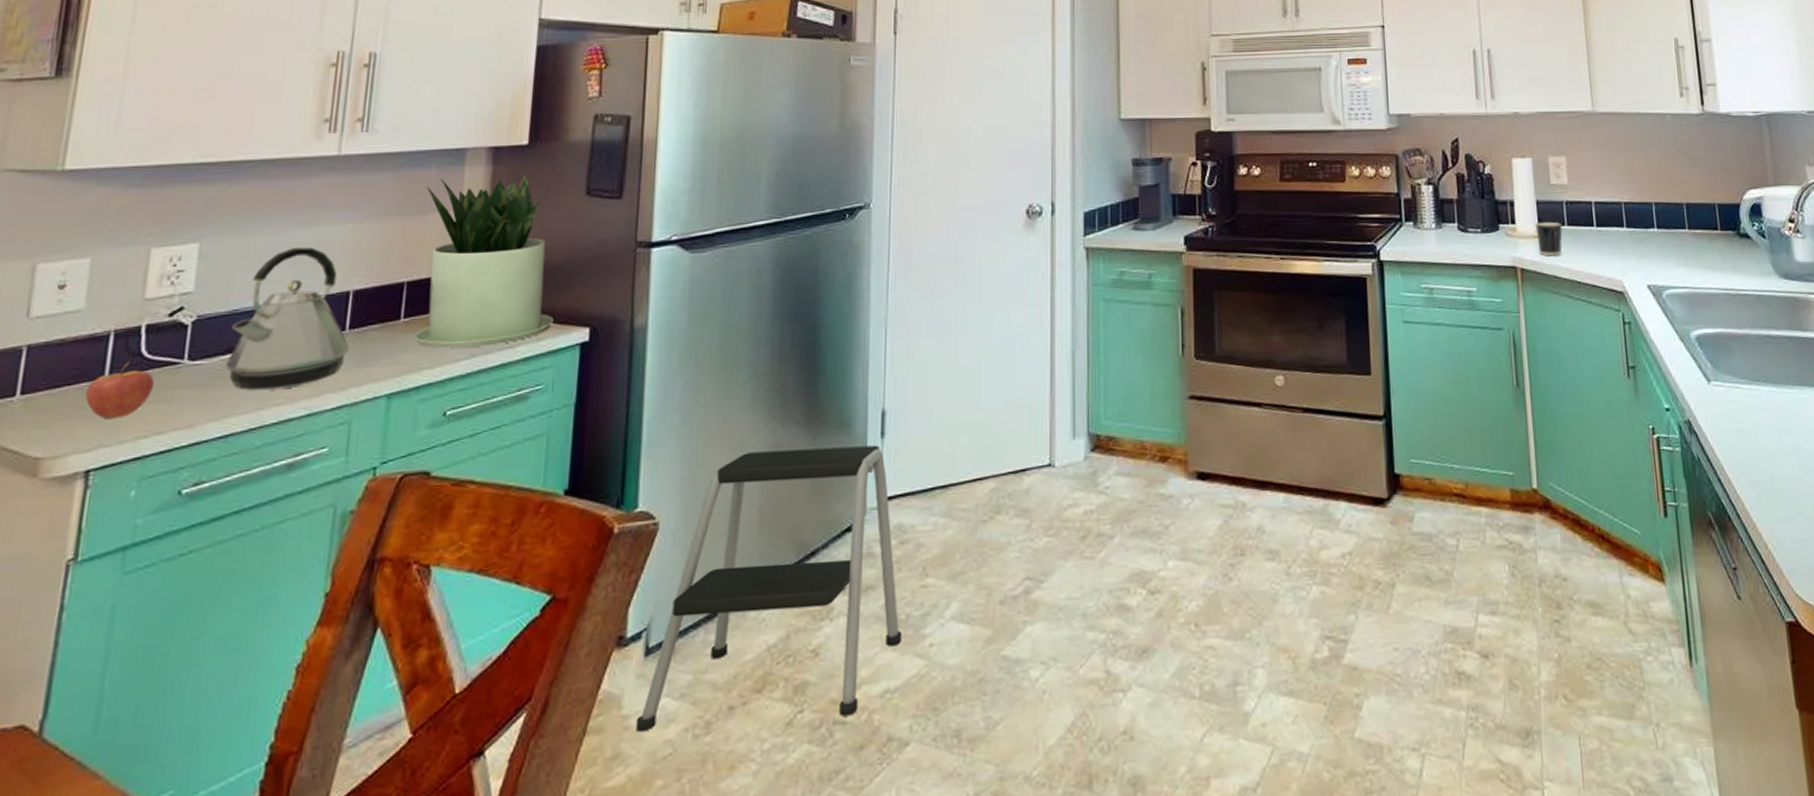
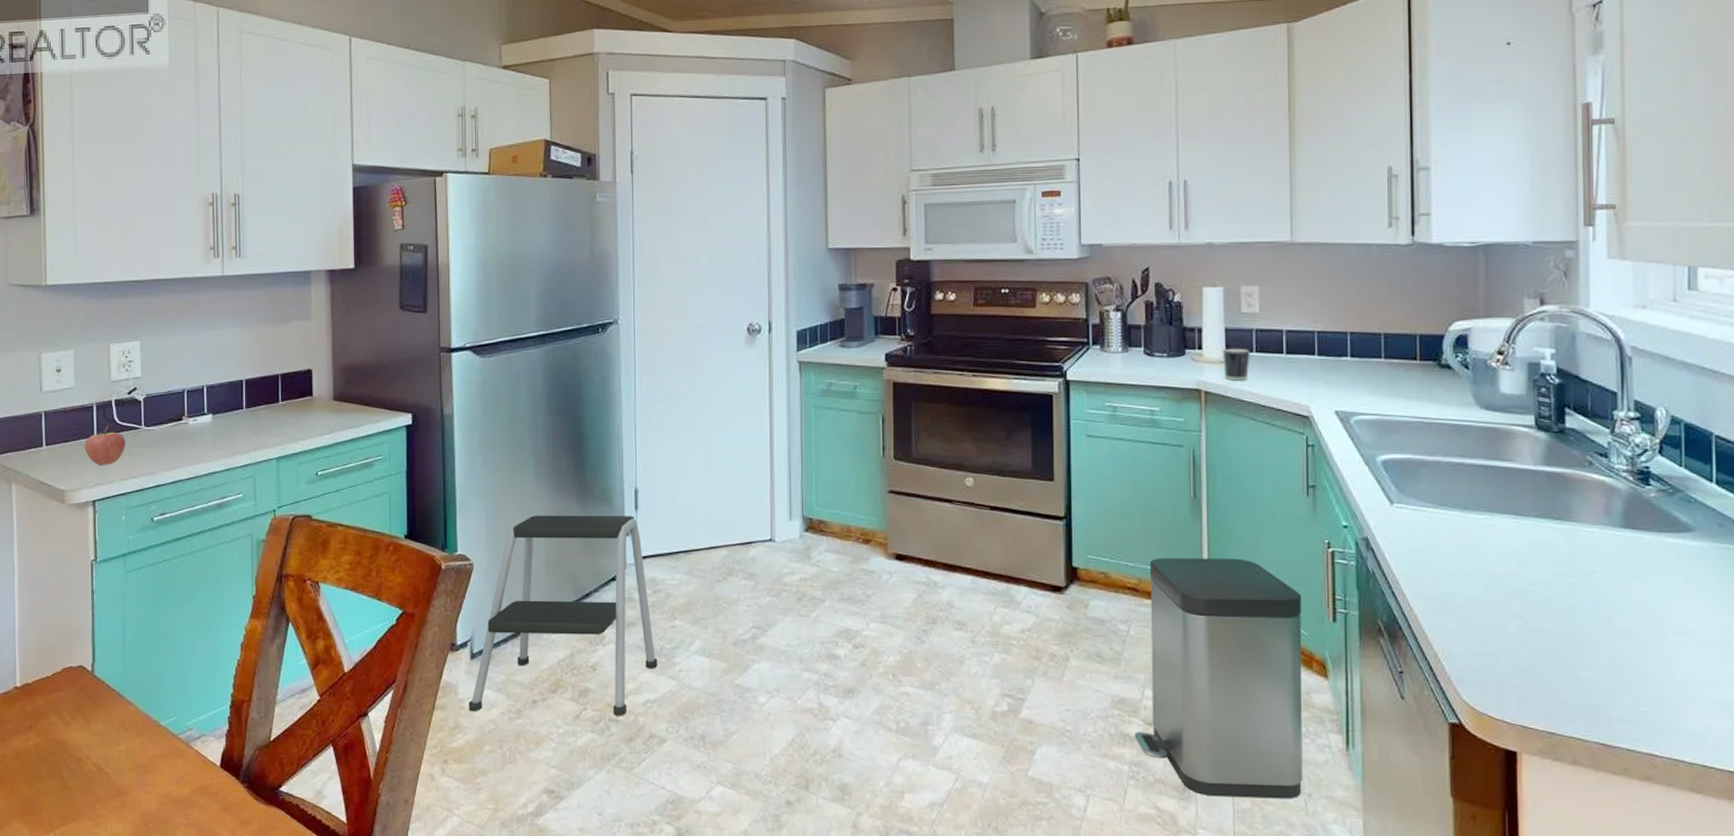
kettle: present [225,247,350,391] -> none [168,346,248,451]
planter: present [412,175,554,349] -> none [286,292,385,425]
pedal bin: none [1469,452,1650,738] -> present [1134,558,1303,799]

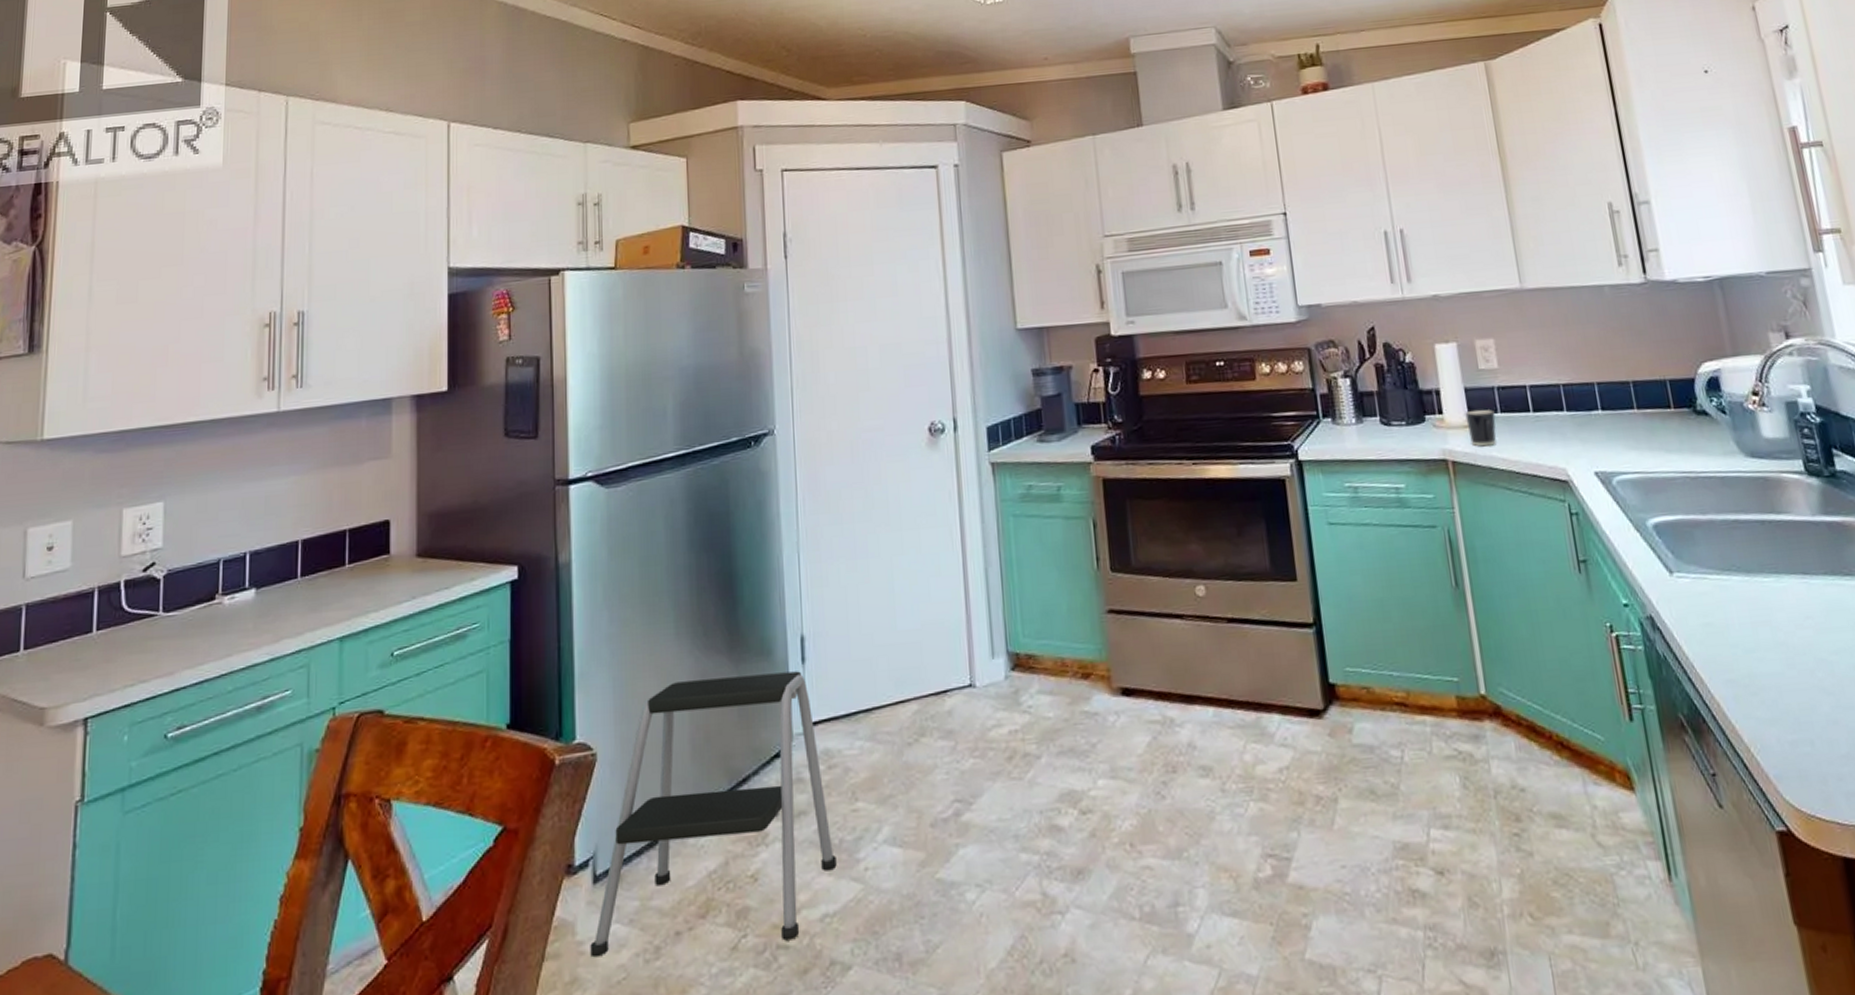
fruit: present [84,425,126,466] -> none [78,614,136,671]
pedal bin: present [1134,558,1303,799] -> none [1416,654,1627,959]

